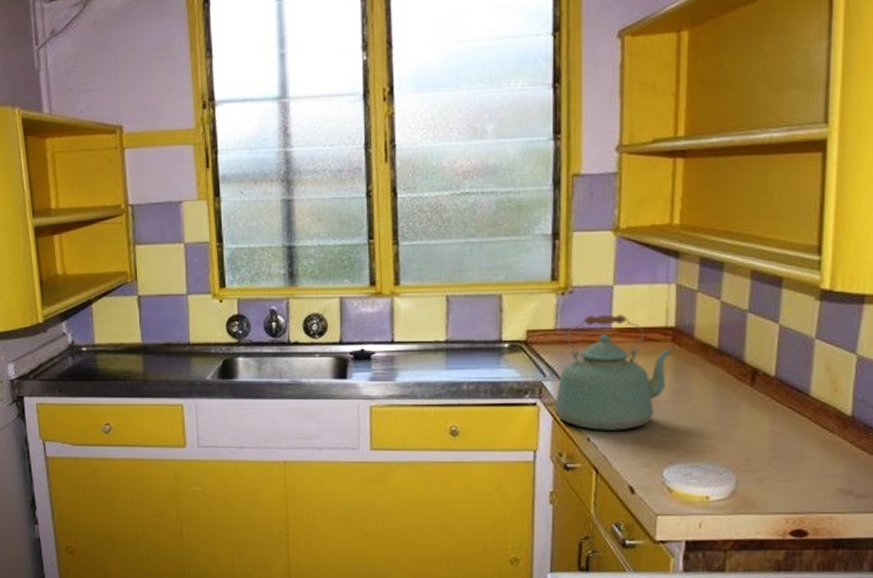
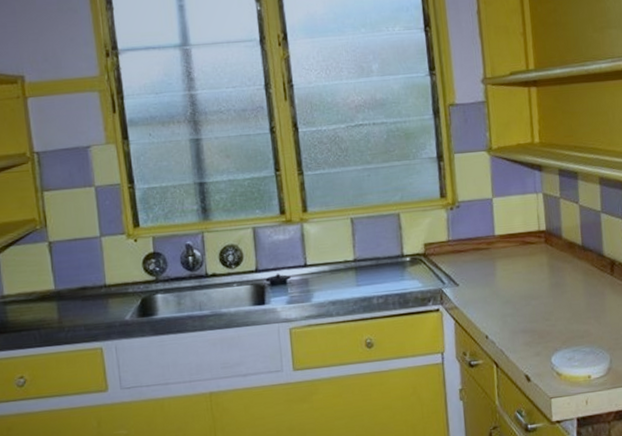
kettle: present [554,314,673,431] -> none [454,222,547,328]

